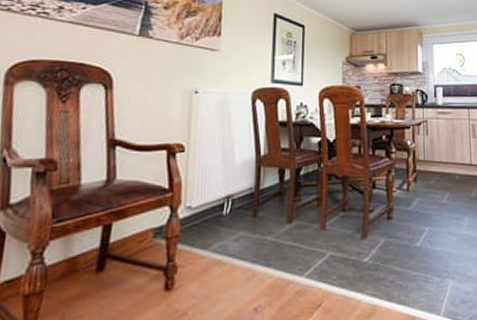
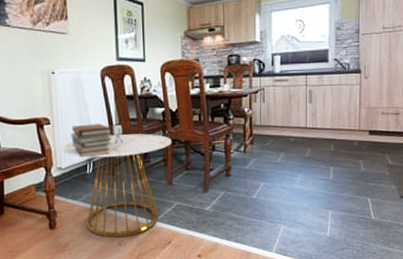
side table: none [195,155,327,301] -> present [62,125,171,237]
book stack: none [208,153,260,194] -> present [71,123,113,158]

